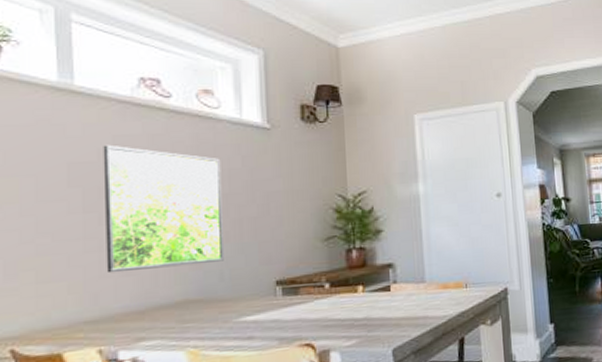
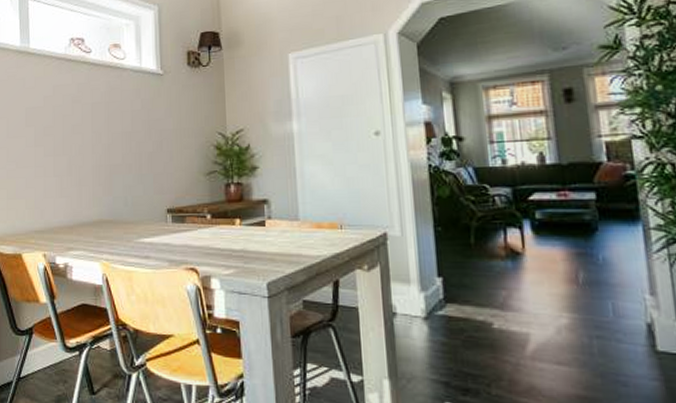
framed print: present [103,144,224,274] -> none [47,93,128,195]

